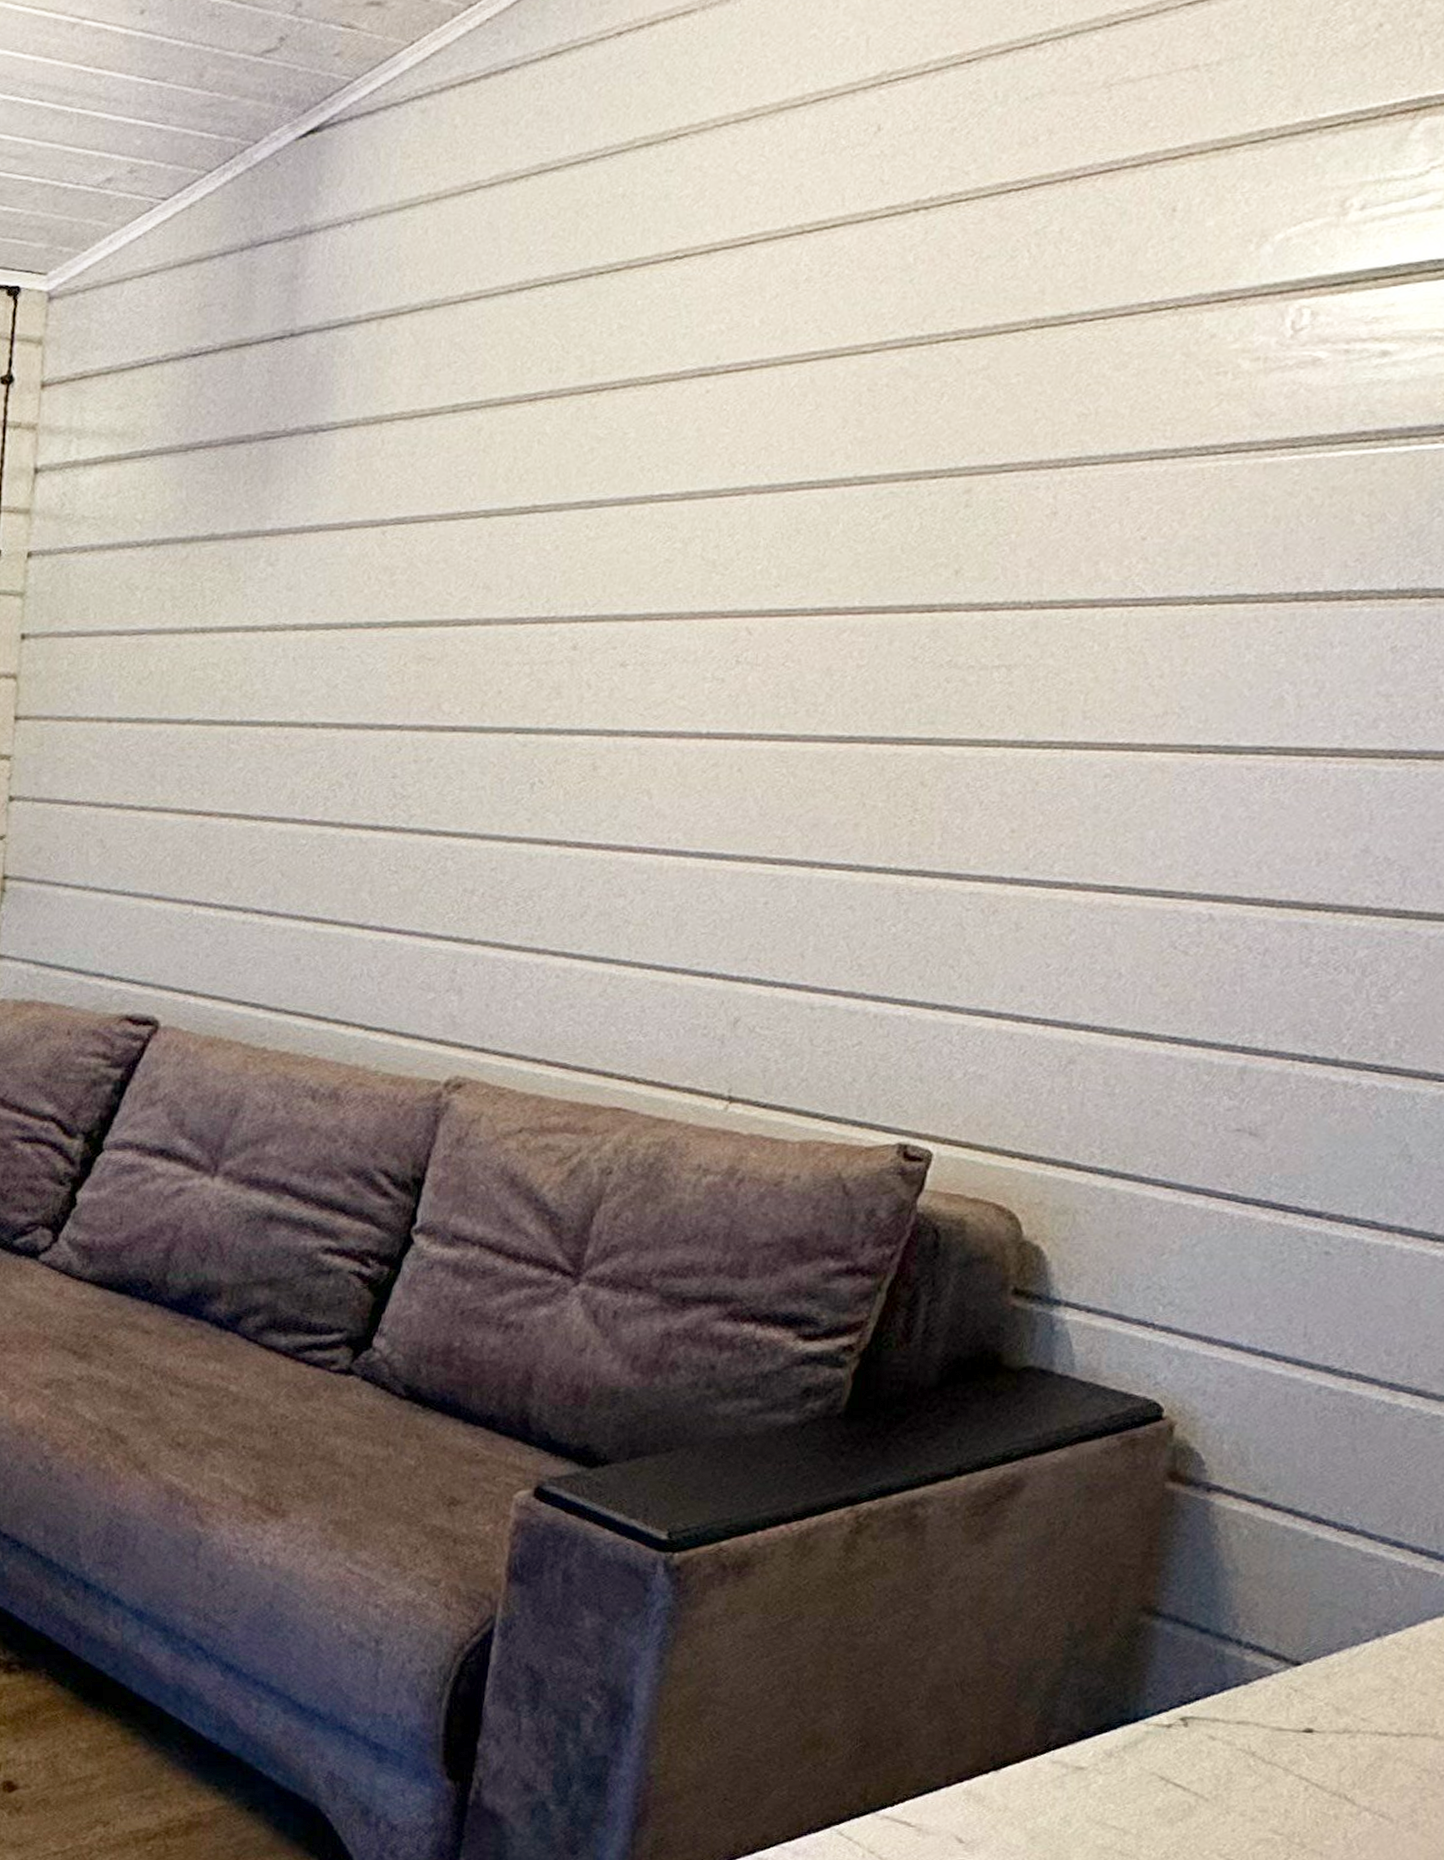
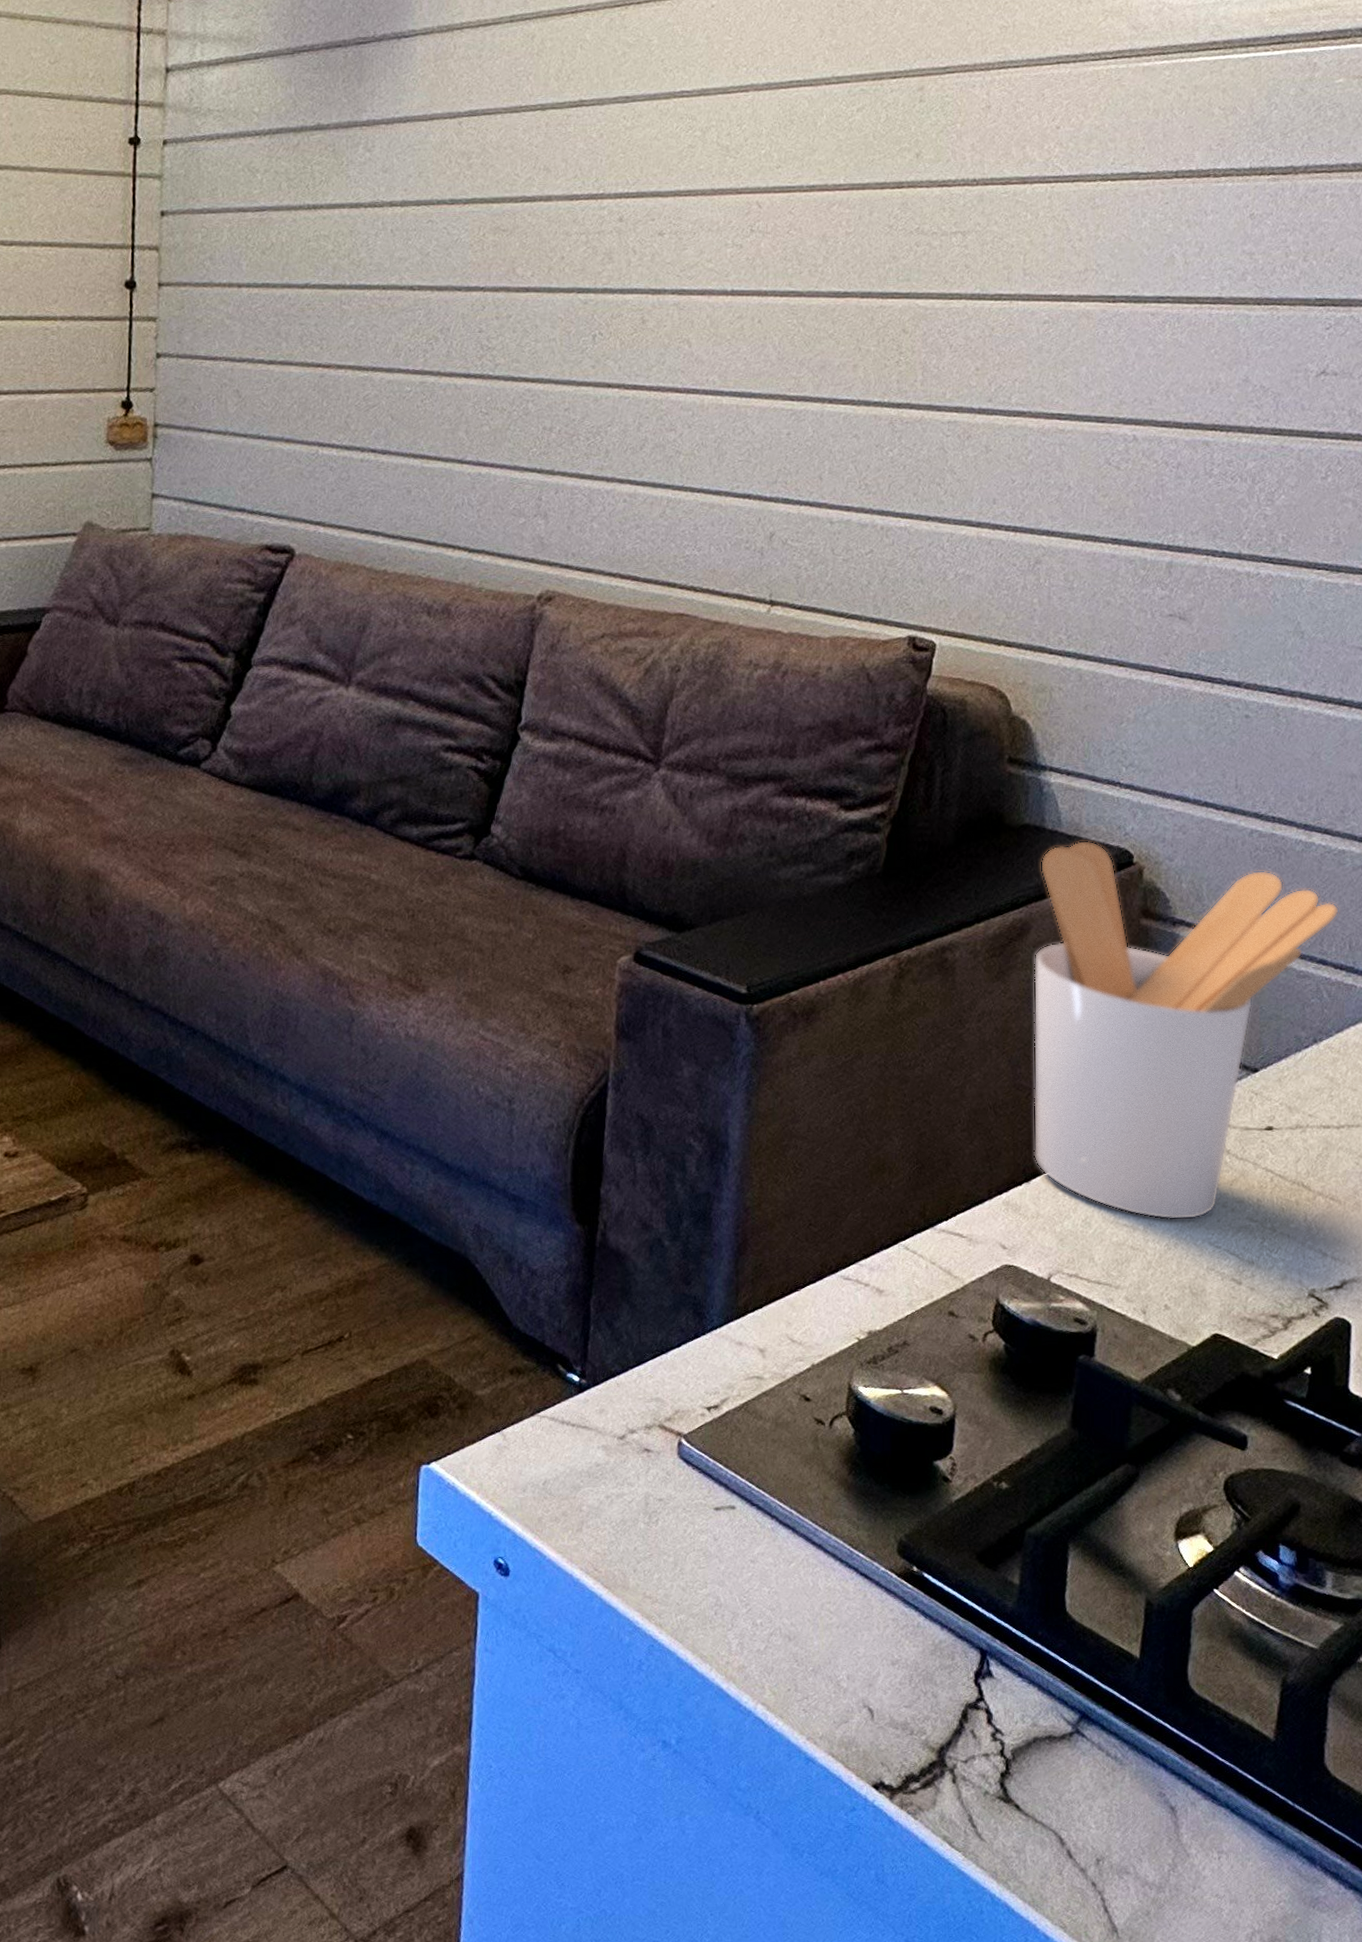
utensil holder: none [1006,1388,1427,1827] -> present [1033,840,1340,1220]

